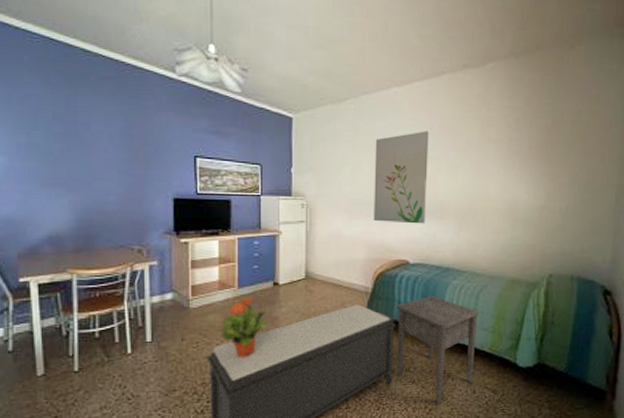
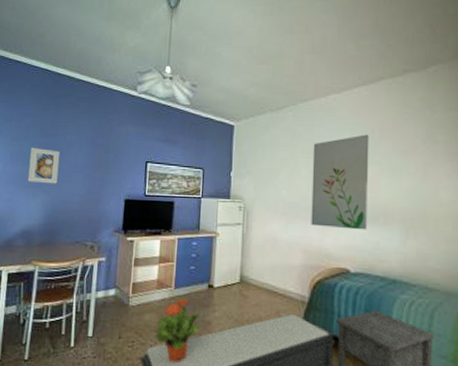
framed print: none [44,137,86,182] -> present [27,147,61,184]

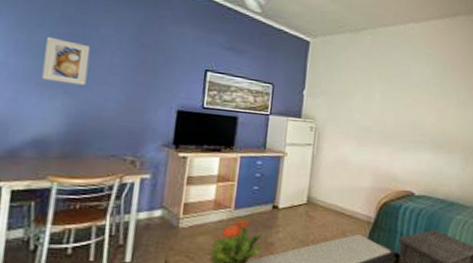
wall art: present [311,134,369,230] -> none [382,66,442,156]

